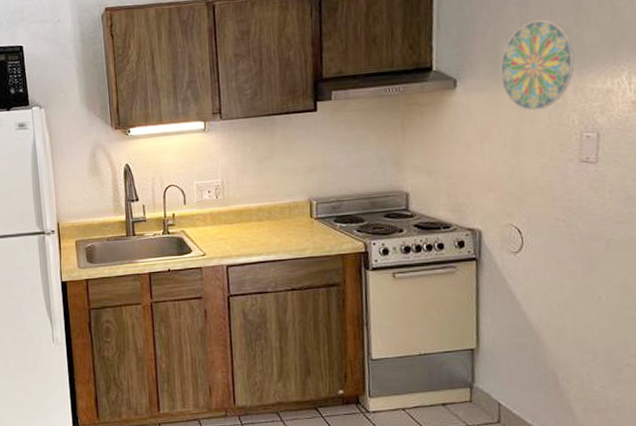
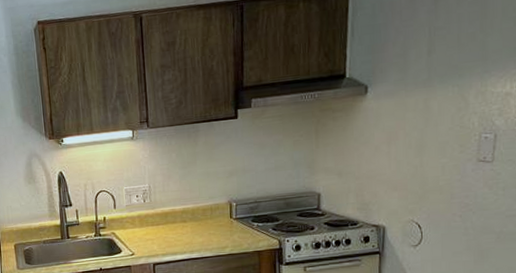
decorative plate: present [500,20,575,111] -> none [408,26,478,115]

